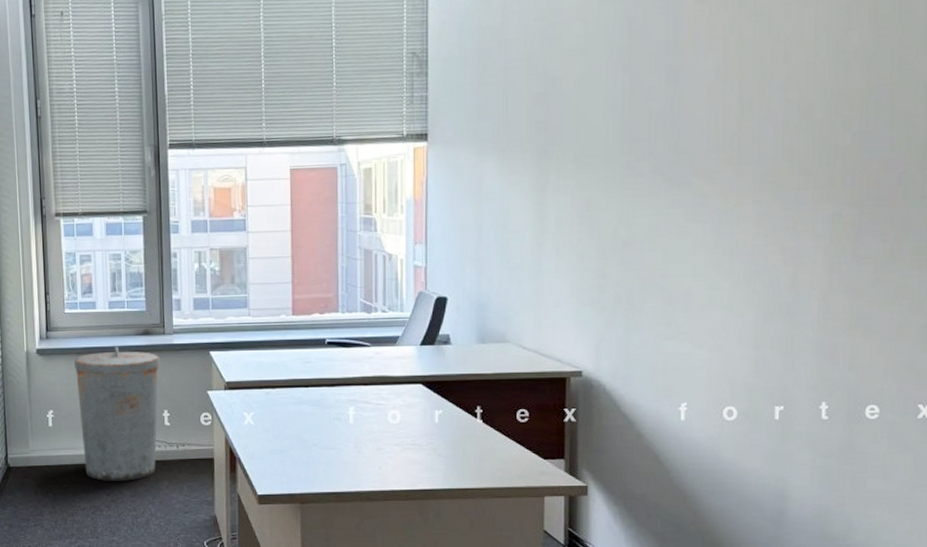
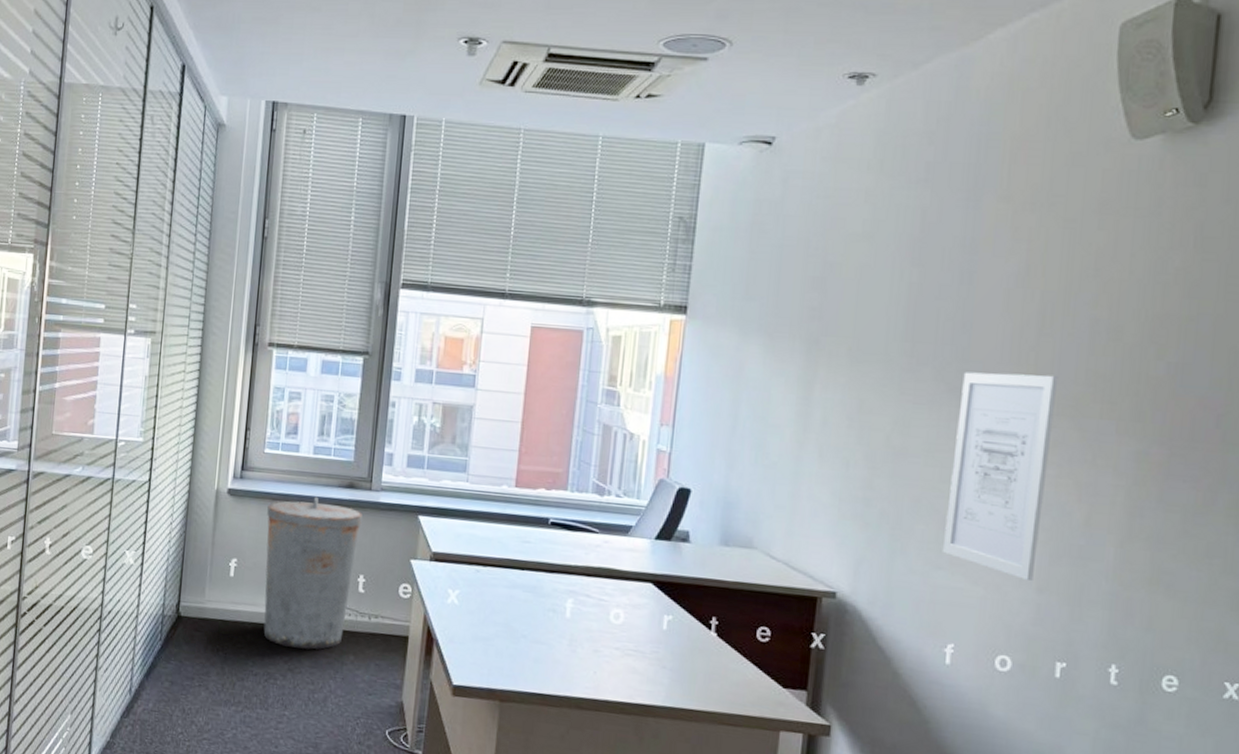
wall art: none [671,156,759,340] -> present [943,372,1059,582]

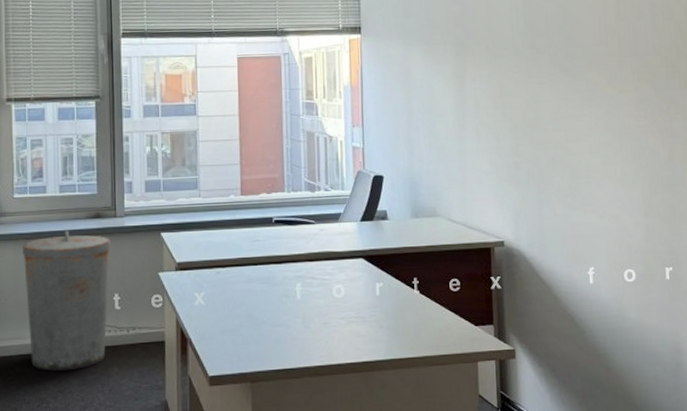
wall art: present [943,372,1059,582] -> none [570,50,641,209]

